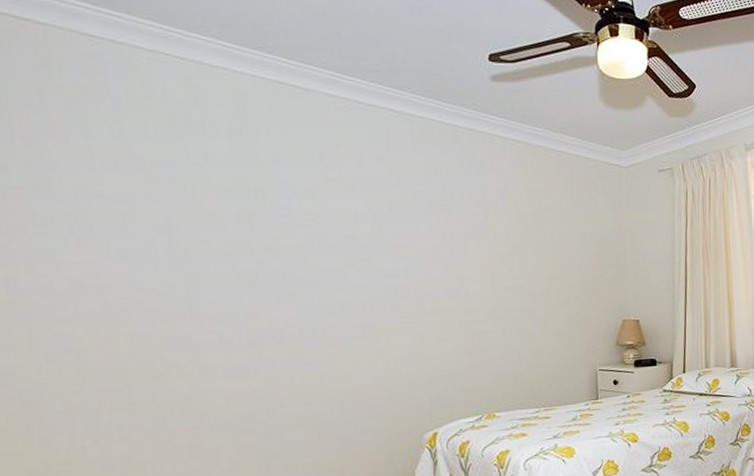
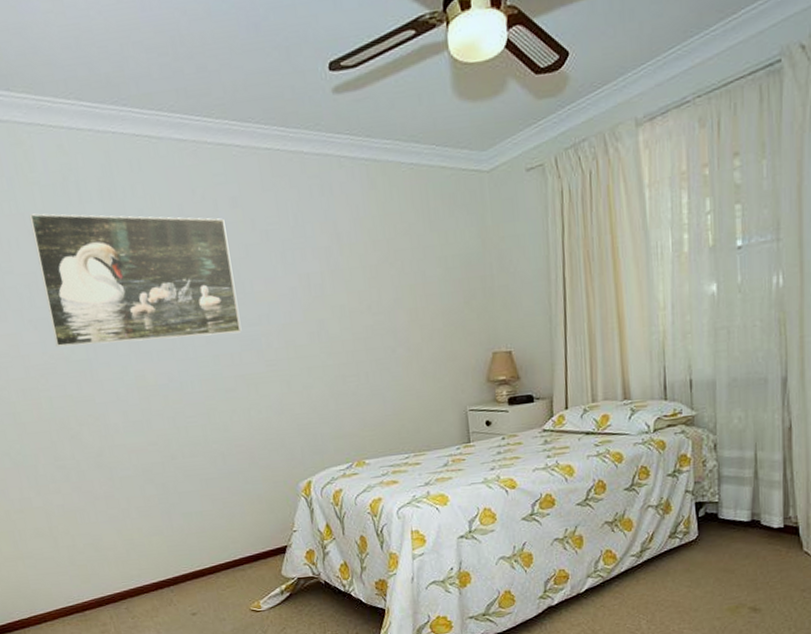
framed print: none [135,140,377,284] -> present [29,213,242,348]

